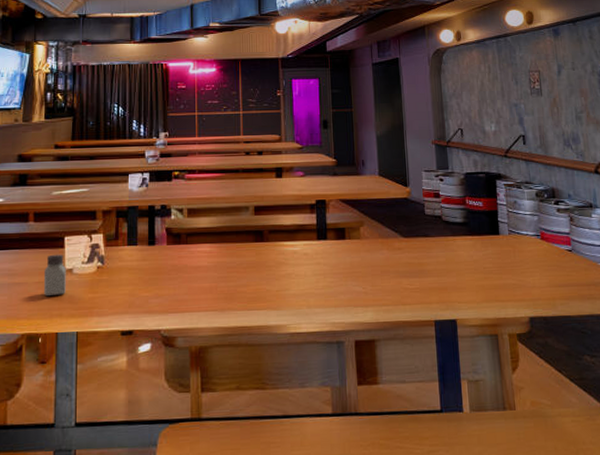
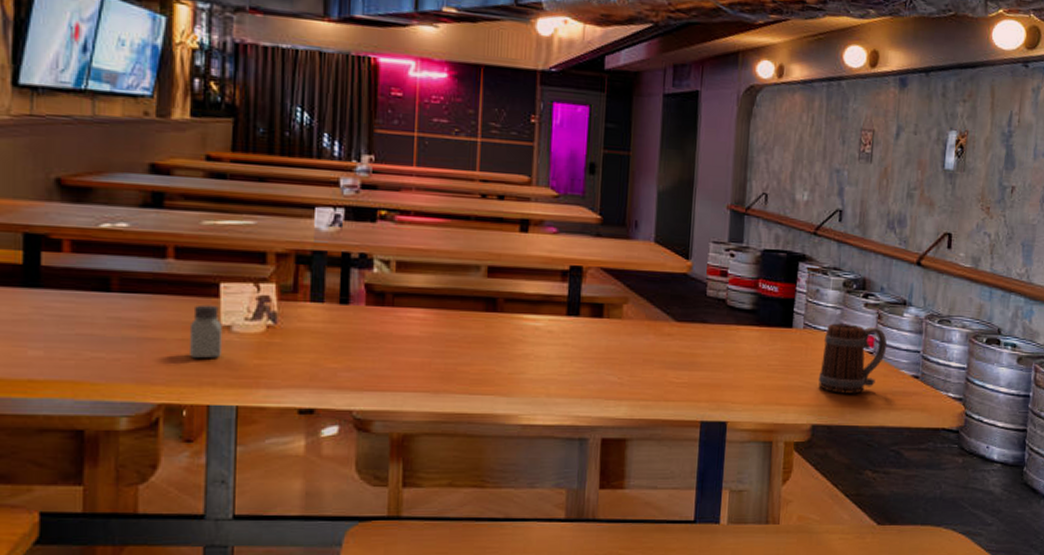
beer mug: none [527,227,583,288] -> present [818,323,888,394]

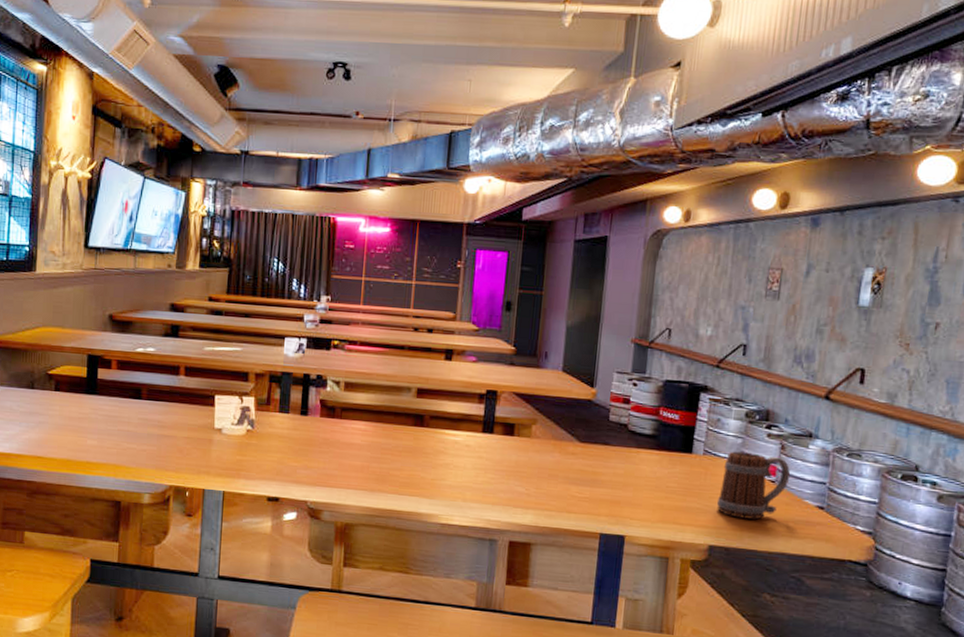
saltshaker: present [190,304,222,359] -> none [193,411,216,453]

